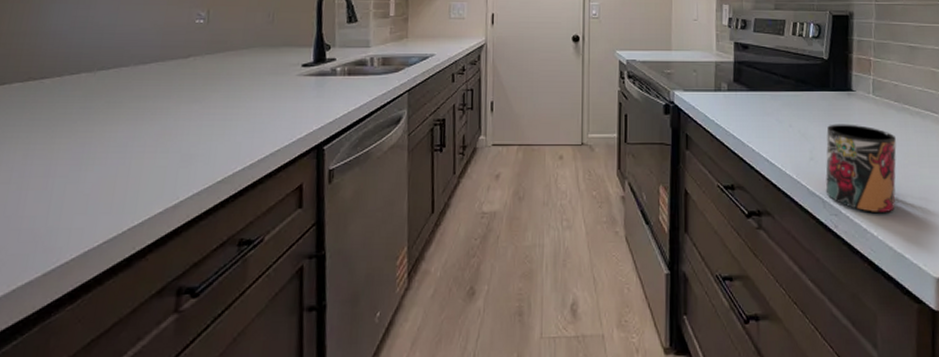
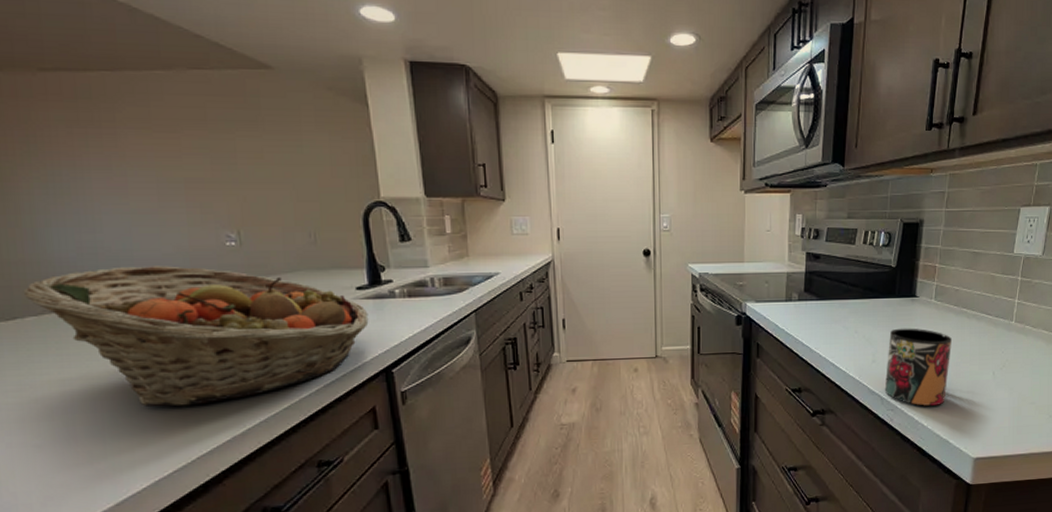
fruit basket: none [17,39,310,175] -> present [23,266,369,407]

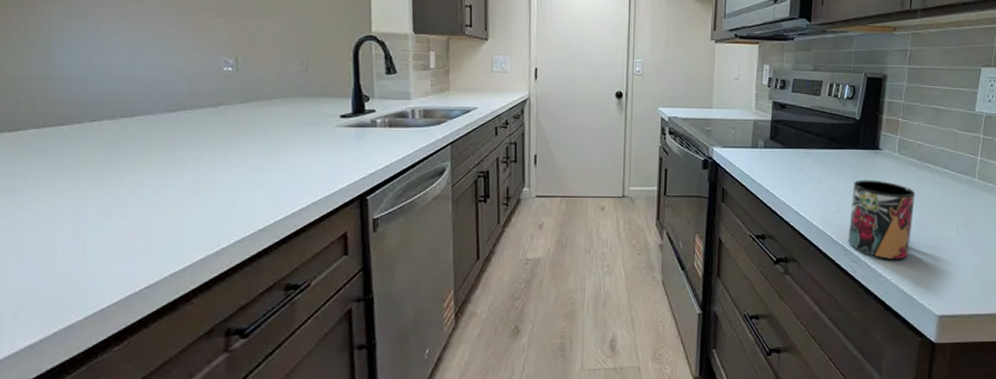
fruit basket: present [23,266,369,407] -> none [29,85,349,223]

